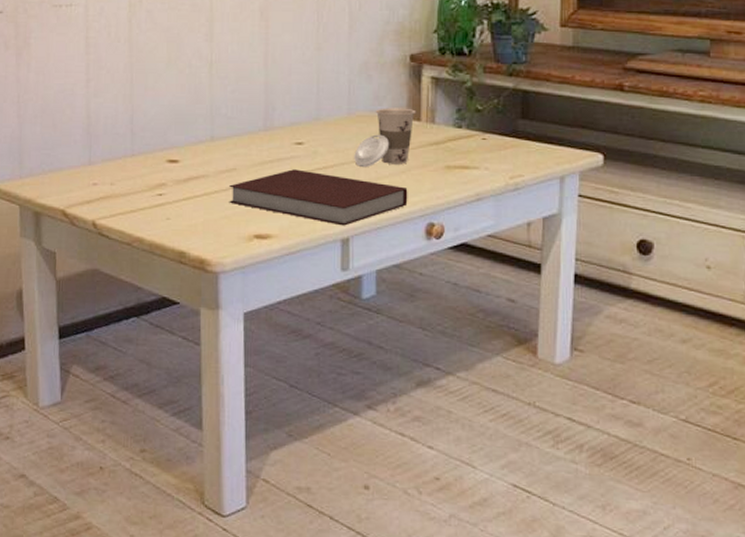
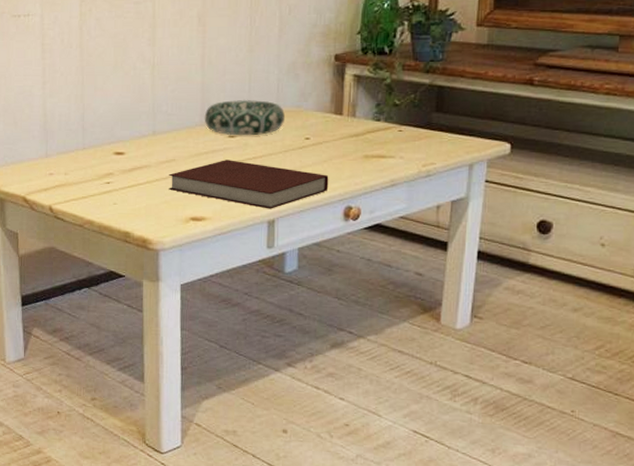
decorative bowl: none [268,102,357,143] -> present [204,99,285,136]
cup: present [354,108,417,168] -> none [281,103,339,158]

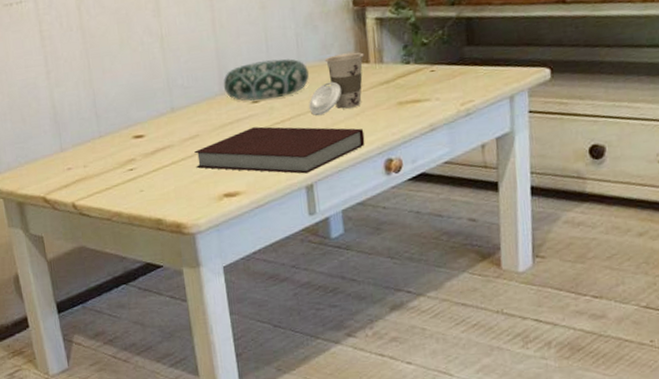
cup: none [281,103,339,158] -> present [309,52,365,116]

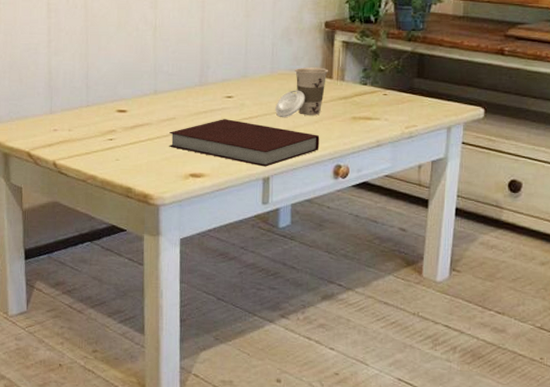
decorative bowl: present [223,59,309,102] -> none [203,61,279,97]

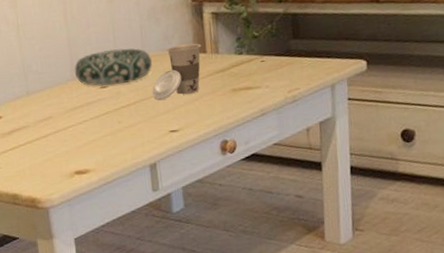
notebook: present [169,119,320,167] -> none [48,110,203,154]
decorative bowl: none [203,61,279,97] -> present [74,48,152,87]

